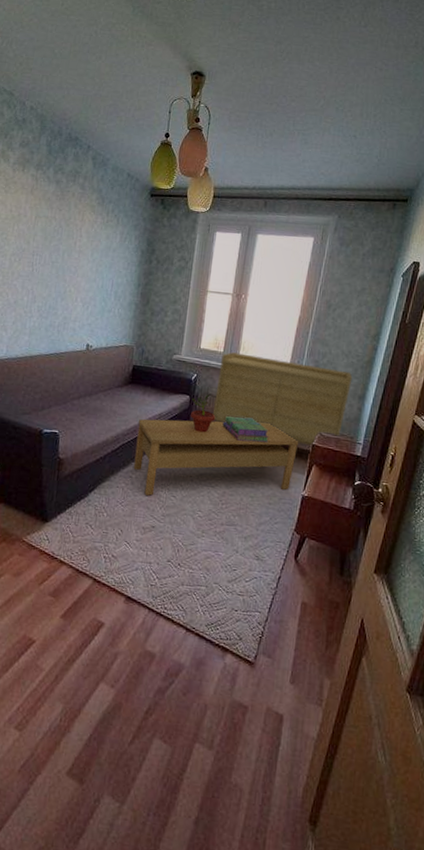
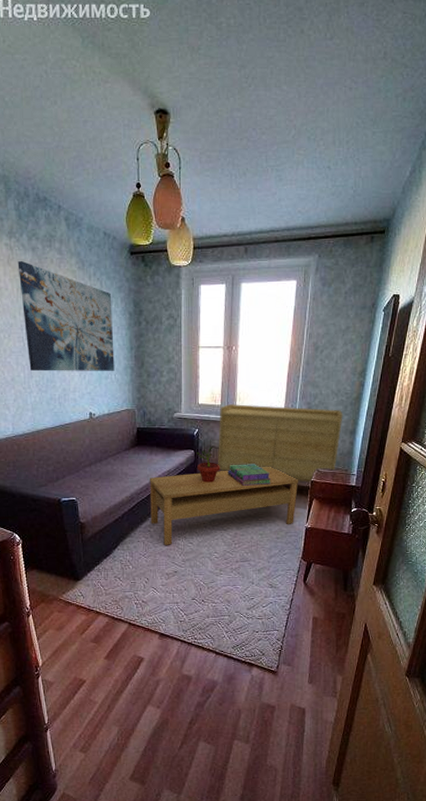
wall art: none [34,191,127,305] -> present [17,260,115,372]

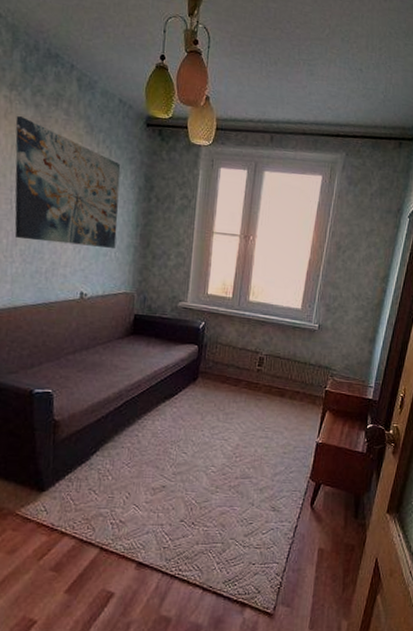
coffee table: present [150,467,299,545] -> none [139,370,312,454]
potted plant: present [196,445,220,483] -> none [200,342,226,384]
sideboard: present [218,403,343,483] -> none [224,297,363,392]
stack of books: present [227,464,271,486] -> none [233,365,282,391]

